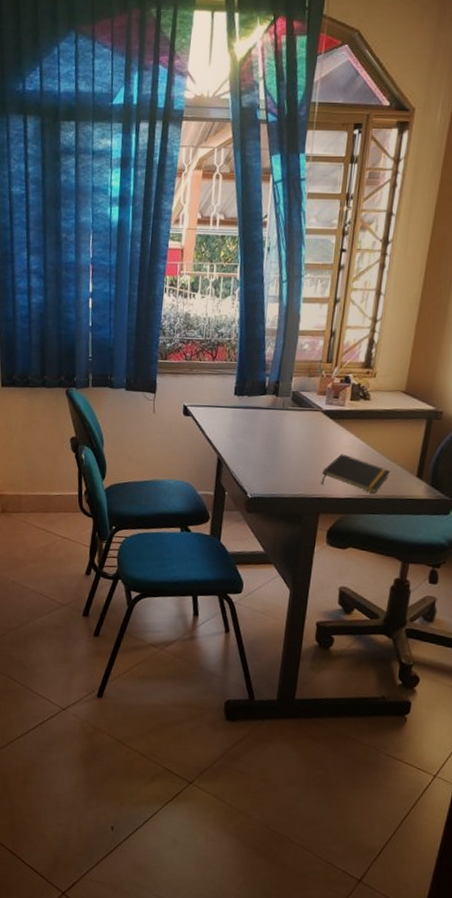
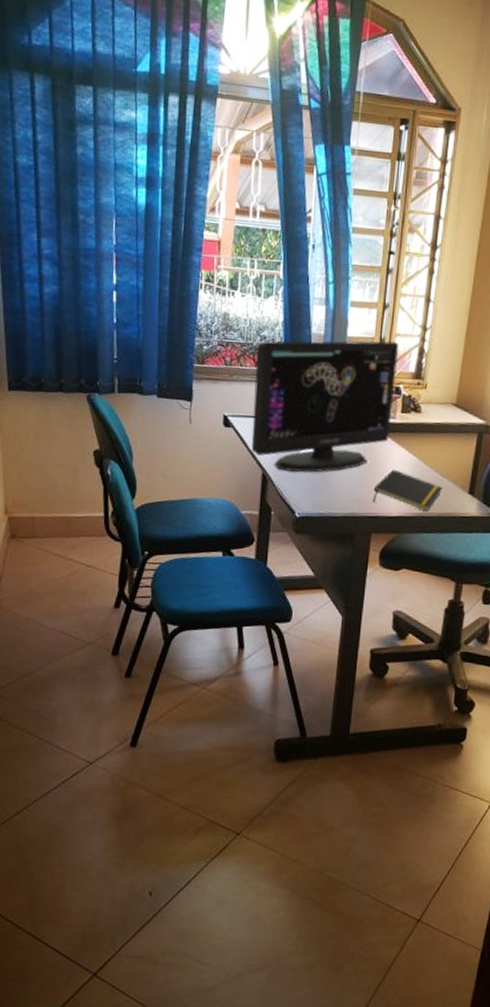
computer monitor: none [208,334,350,457] -> present [251,341,400,473]

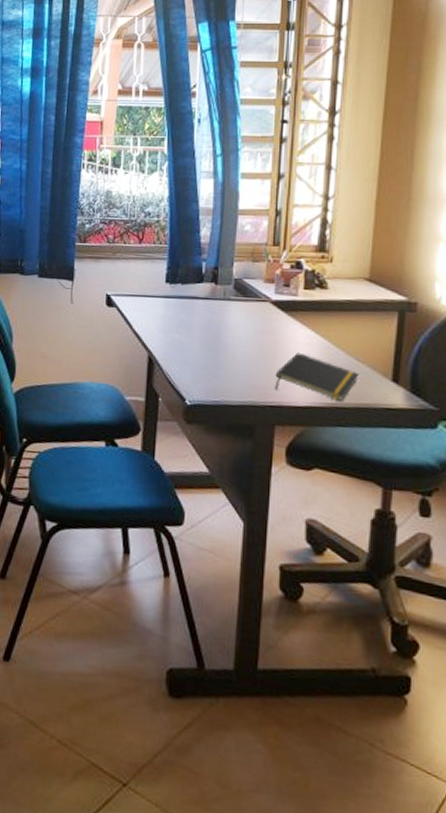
computer monitor: present [251,341,400,473] -> none [136,213,298,356]

